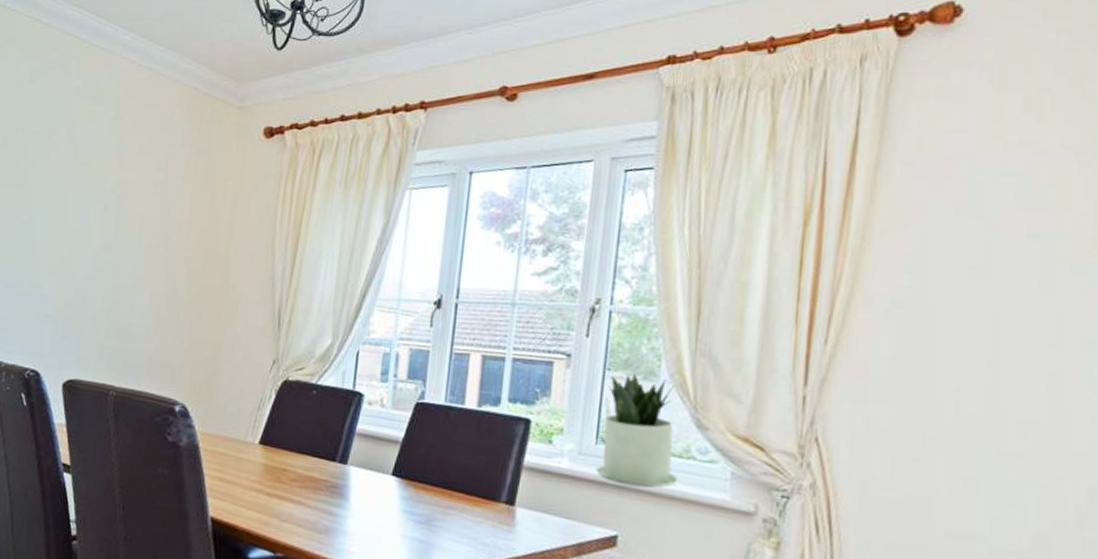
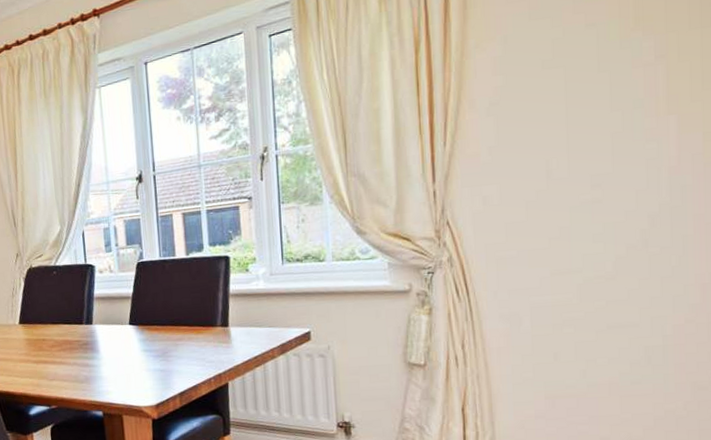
planter: present [595,374,679,489] -> none [285,200,349,292]

